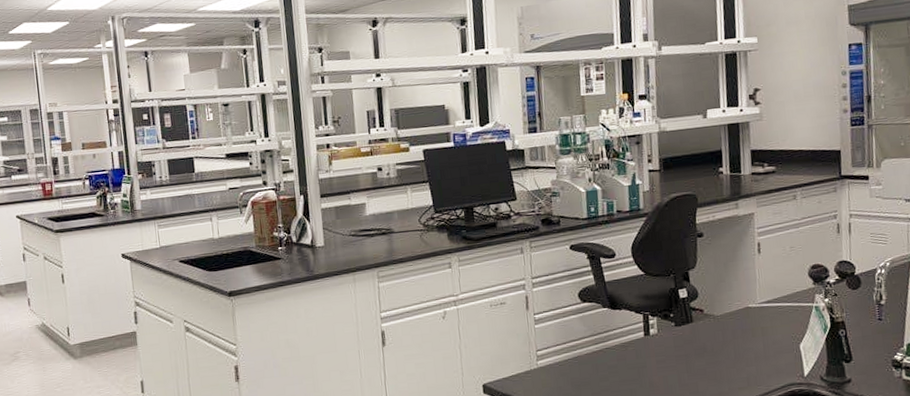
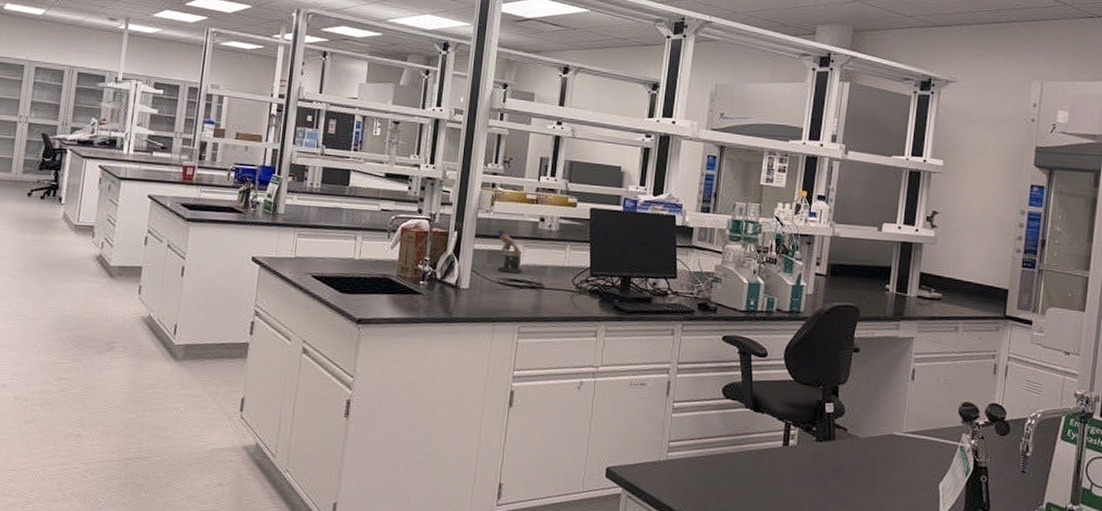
microscope: none [340,186,370,225] -> present [497,229,523,274]

